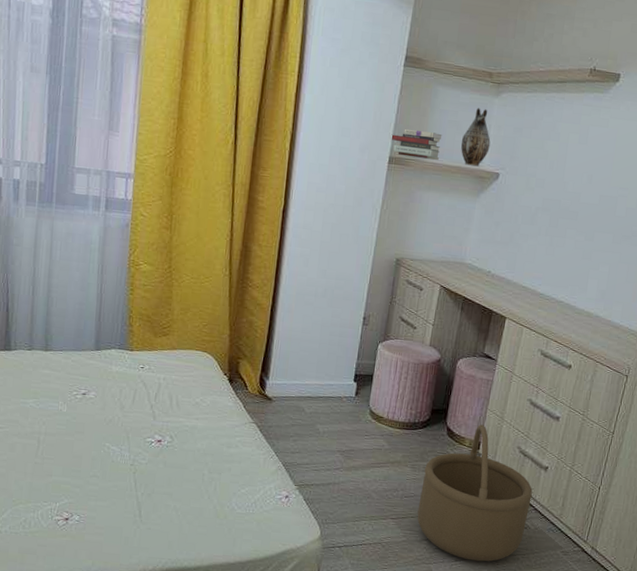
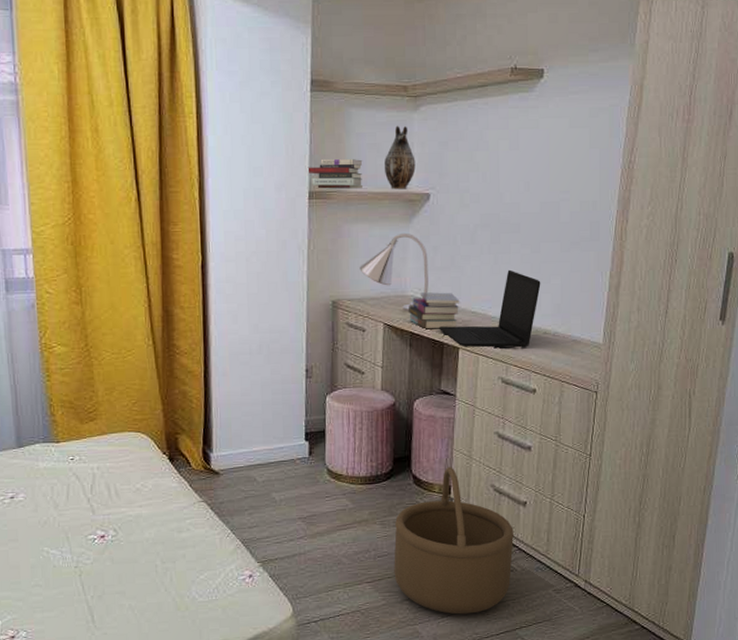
table lamp: none [425,205,490,279] -> present [359,232,429,312]
books: none [464,262,513,298] -> present [409,292,460,330]
laptop: none [490,252,590,326] -> present [439,269,541,348]

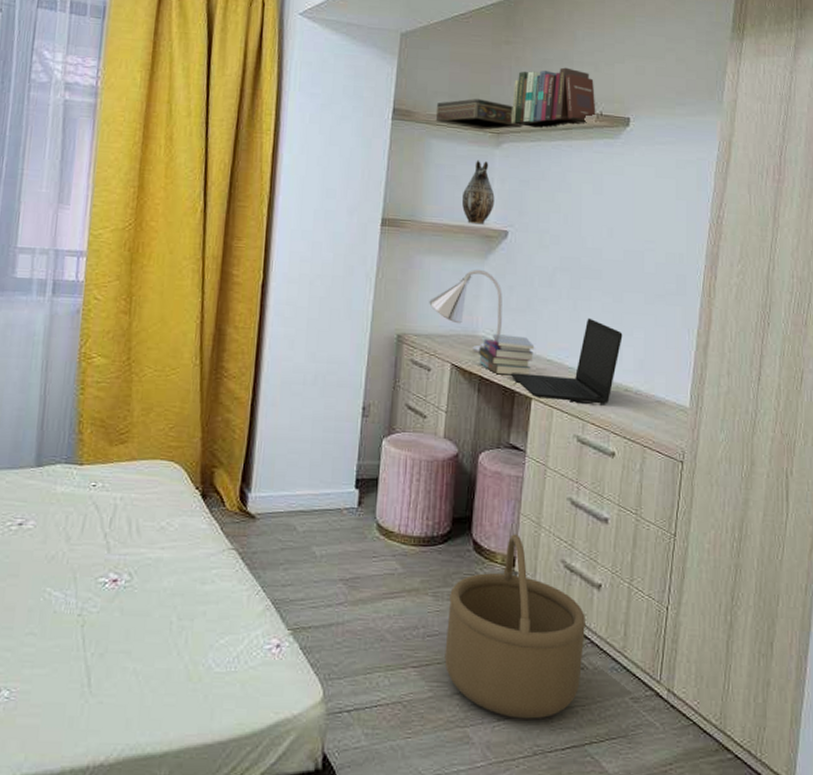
books: present [307,158,363,189] -> none [382,186,440,221]
decorative box: none [353,61,439,95] -> present [435,98,523,131]
books: none [427,21,511,89] -> present [511,67,596,129]

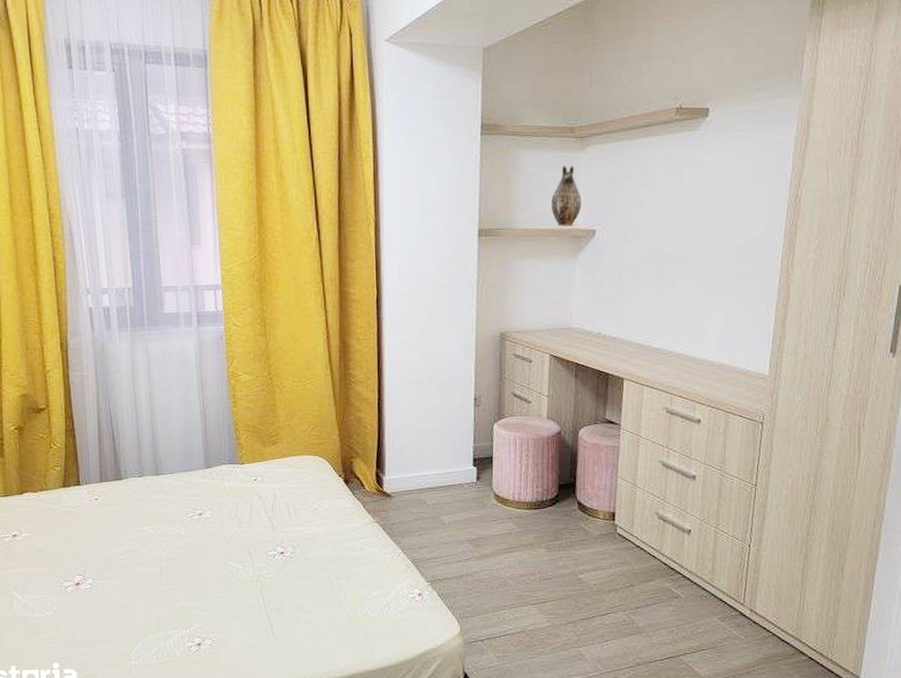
table lamp: present [429,269,503,354] -> none [527,267,594,344]
decorative box: present [435,98,523,131] -> none [521,104,605,136]
basket: present [444,534,585,719] -> none [558,494,678,639]
books: present [479,334,535,375] -> none [574,324,625,361]
books: present [511,67,596,129] -> none [594,64,676,129]
laptop: present [511,317,623,404] -> none [604,302,706,379]

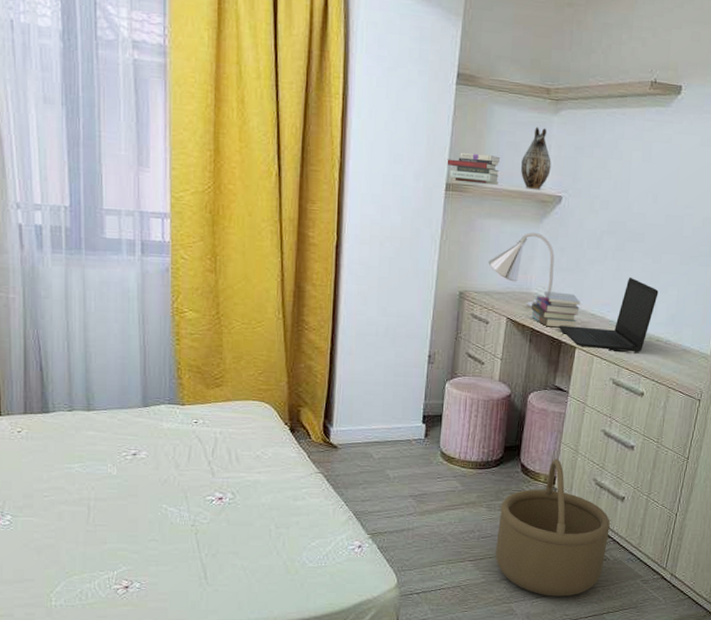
books: none [477,198,531,227] -> present [447,152,501,186]
table lamp: none [527,267,594,344] -> present [488,232,555,309]
basket: none [558,494,678,639] -> present [495,459,610,597]
books: none [574,324,625,361] -> present [531,291,581,328]
laptop: none [604,302,706,379] -> present [559,277,659,353]

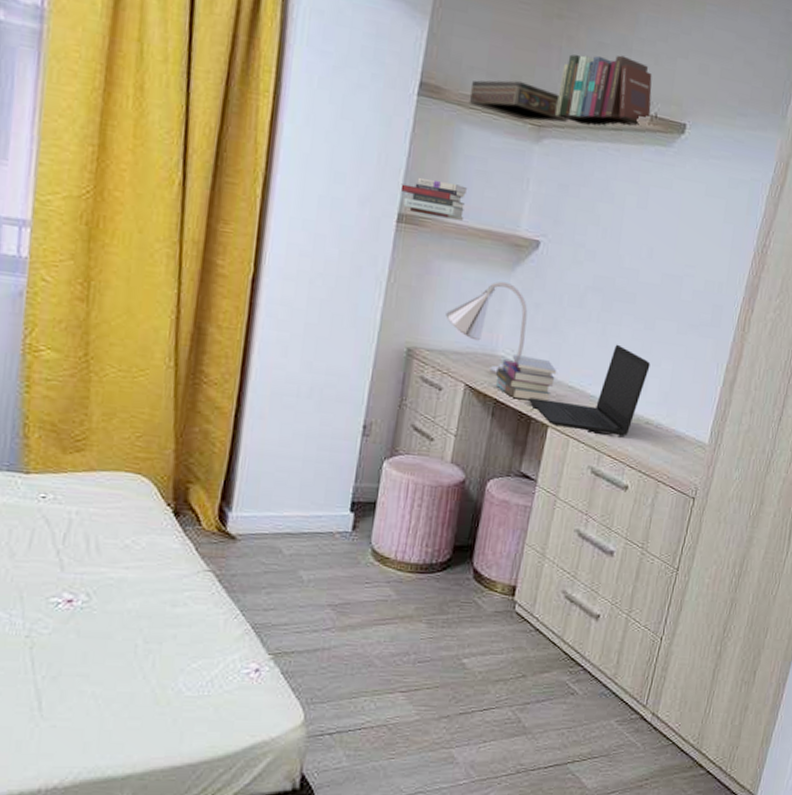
basket: present [495,459,610,597] -> none [434,564,581,741]
decorative box: none [498,63,581,97] -> present [468,80,569,123]
decorative vase: present [521,126,552,190] -> none [491,155,529,232]
books: none [570,32,651,96] -> present [556,54,653,127]

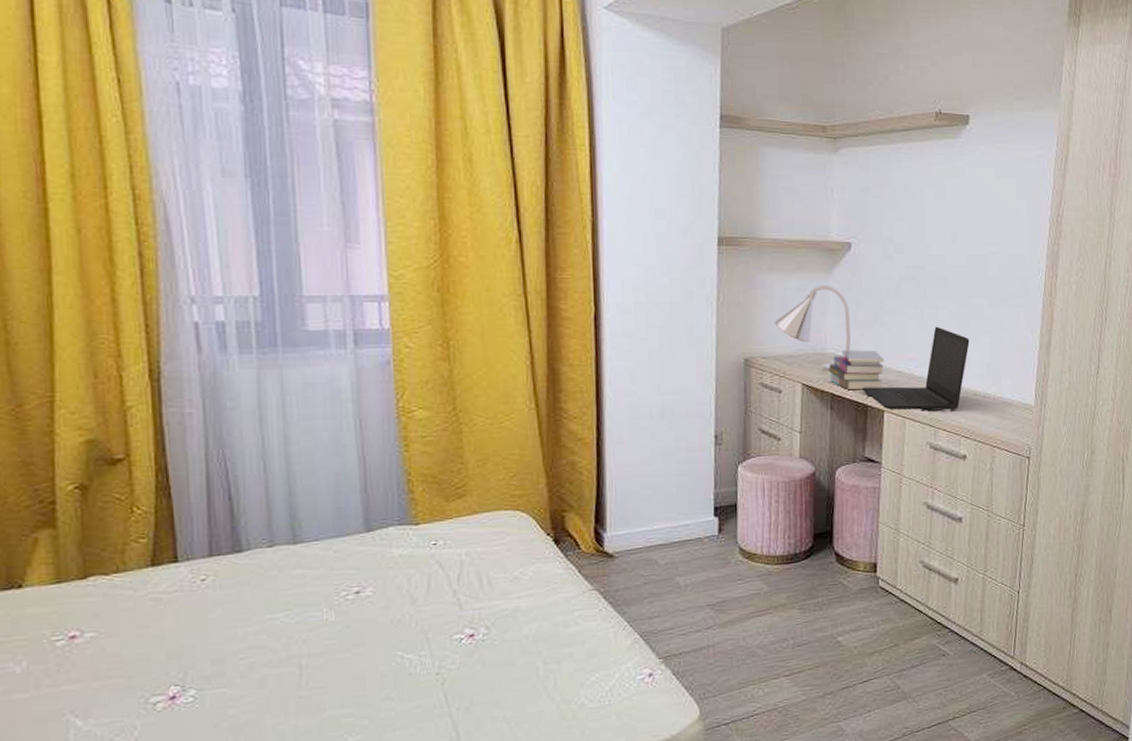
books: present [401,177,468,222] -> none [716,201,778,236]
decorative box: present [468,80,569,123] -> none [767,99,860,135]
books: present [556,54,653,127] -> none [847,62,935,131]

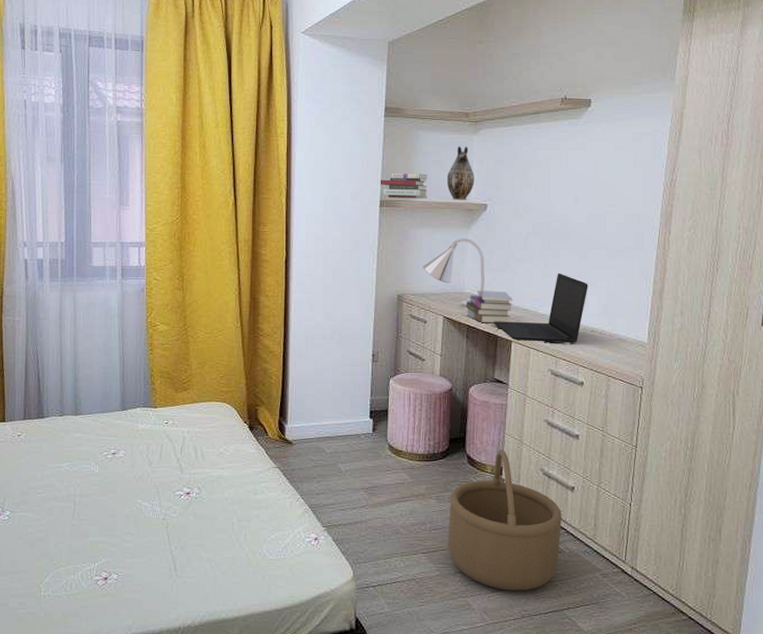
books: none [716,201,778,236] -> present [380,173,428,199]
decorative vase: none [802,168,836,238] -> present [447,146,475,200]
basket: none [815,542,945,708] -> present [448,450,562,591]

